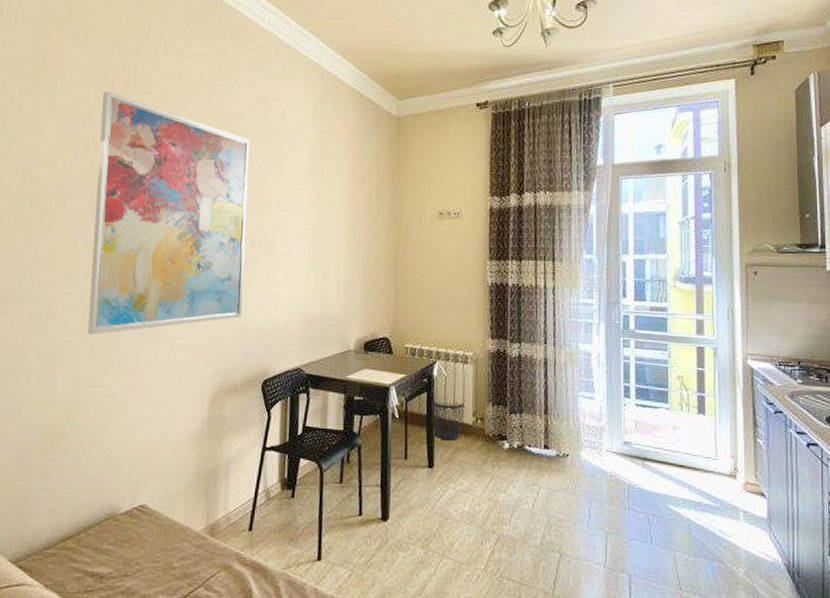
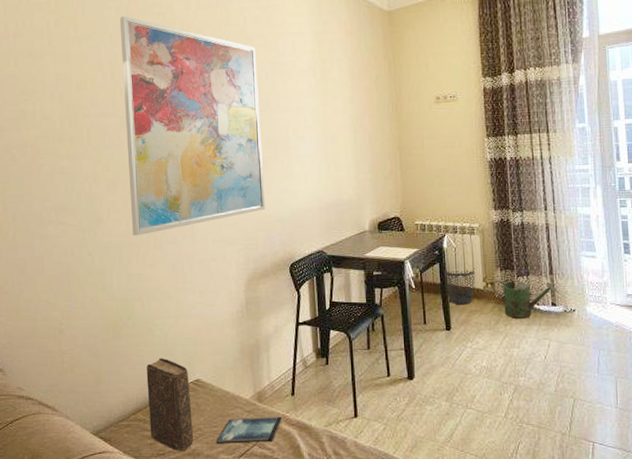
book: none [79,476,133,589] -> present [146,357,193,452]
tablet: none [155,553,235,584] -> present [216,416,282,443]
watering can: none [482,415,551,461] -> present [492,280,557,319]

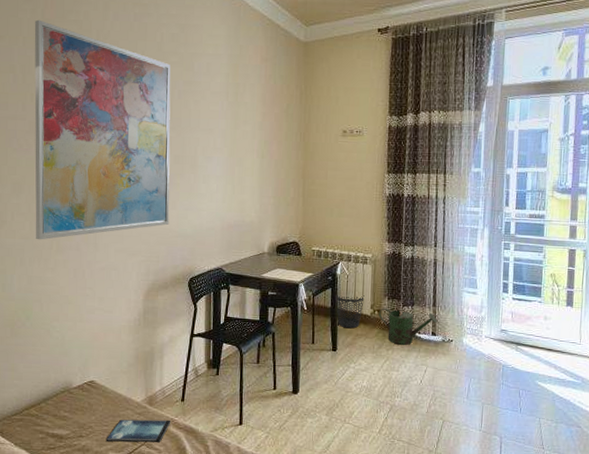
book: present [146,357,193,452] -> none [41,358,84,447]

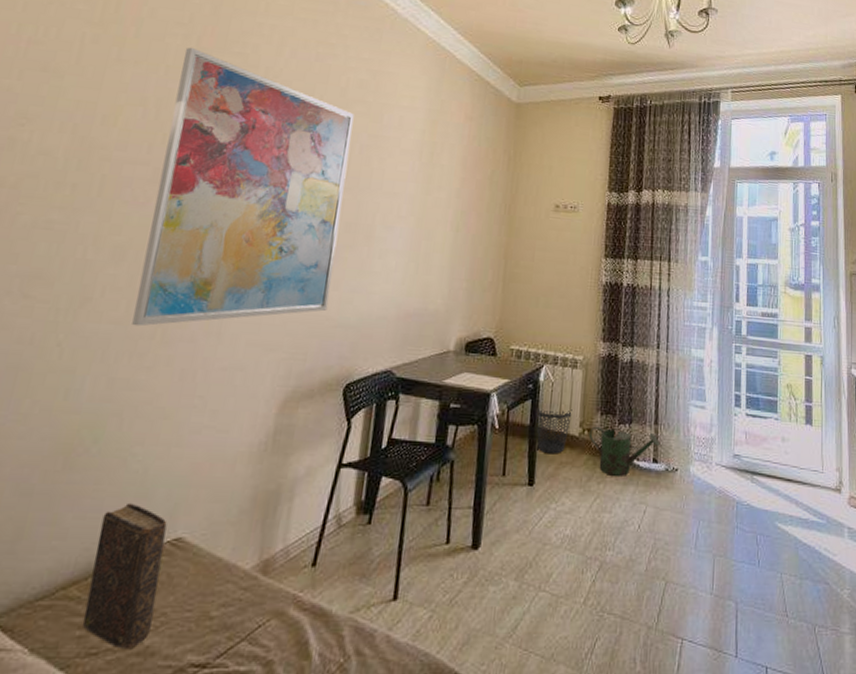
book: none [41,358,84,447] -> present [82,502,167,650]
tablet: present [106,419,170,443] -> none [184,596,291,637]

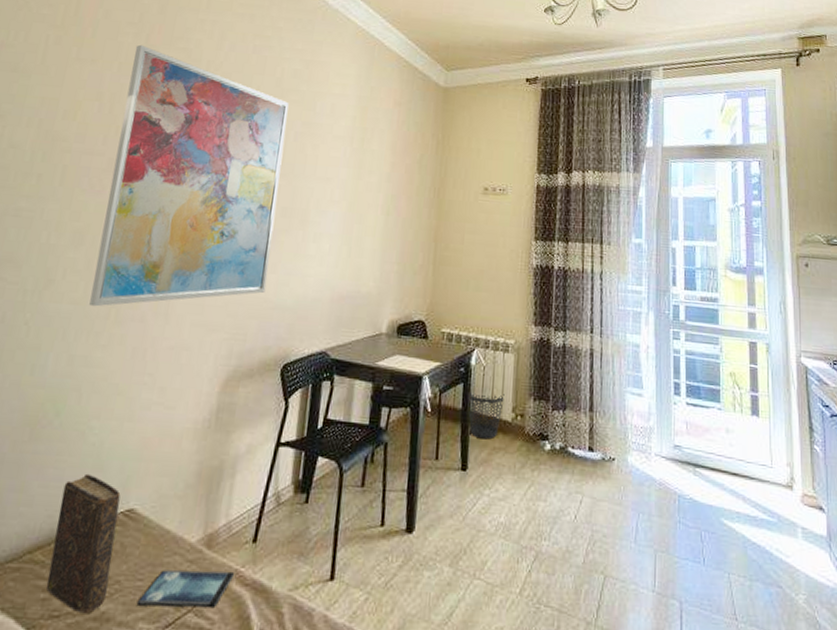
tablet: none [184,596,291,637] -> present [136,570,234,608]
watering can: present [588,426,661,476] -> none [521,411,596,464]

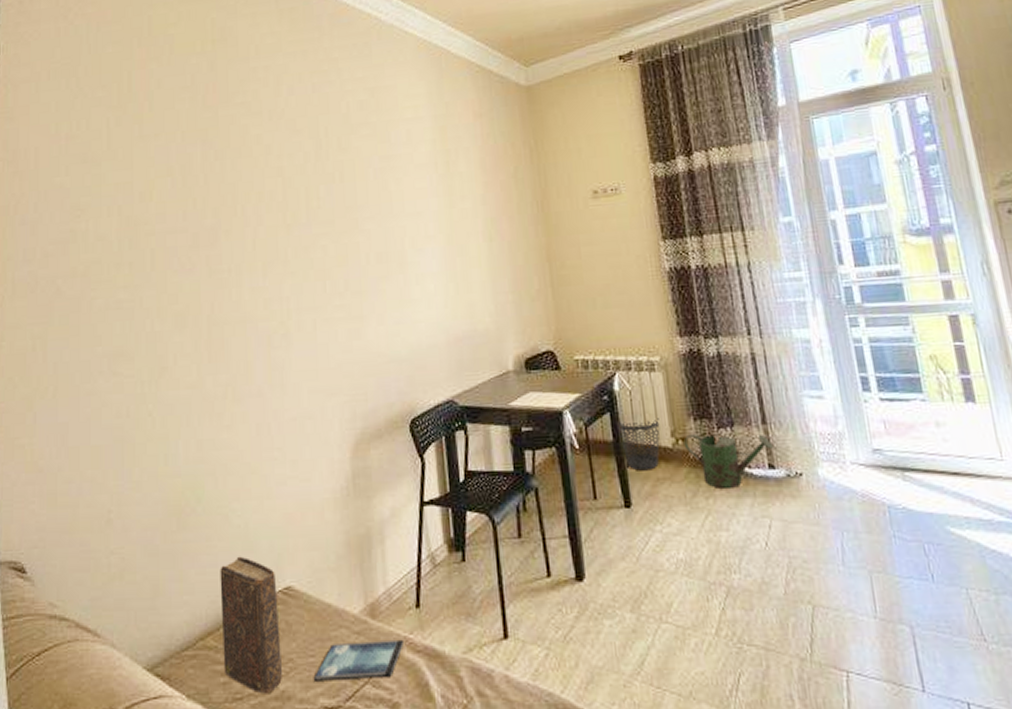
wall art: present [89,44,289,307] -> none [194,108,377,388]
watering can: none [521,411,596,464] -> present [683,433,774,489]

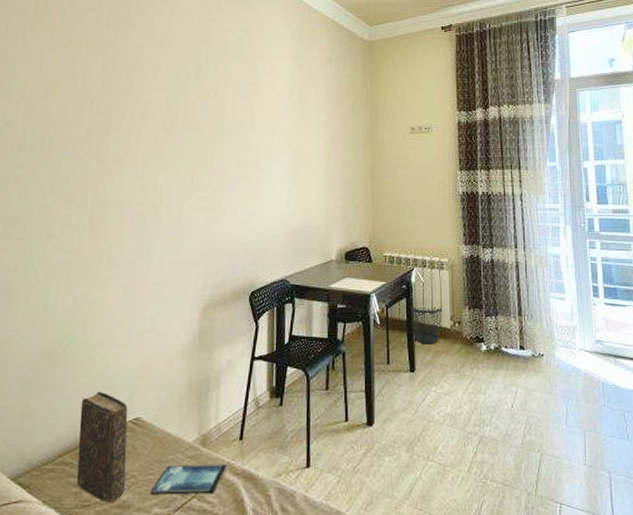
watering can: present [683,433,774,489] -> none [459,319,526,362]

